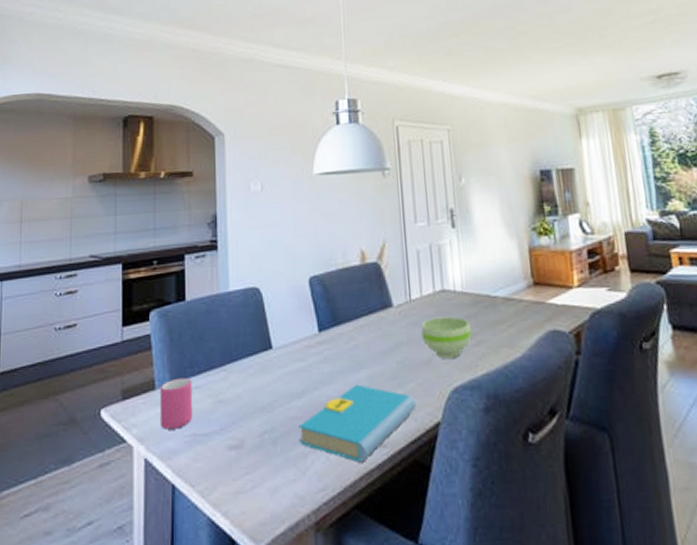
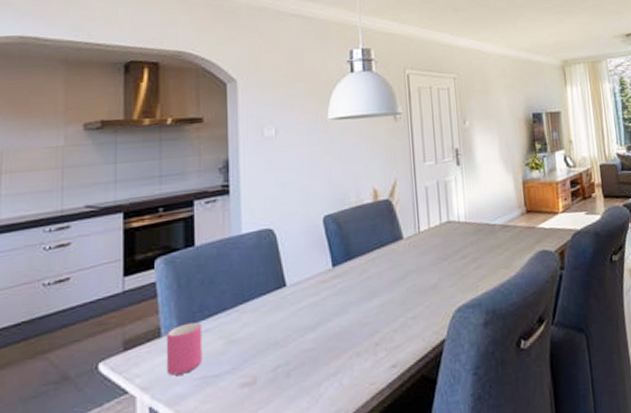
book: present [299,384,416,462] -> none [312,312,424,384]
bowl: present [421,316,472,358] -> none [428,244,474,282]

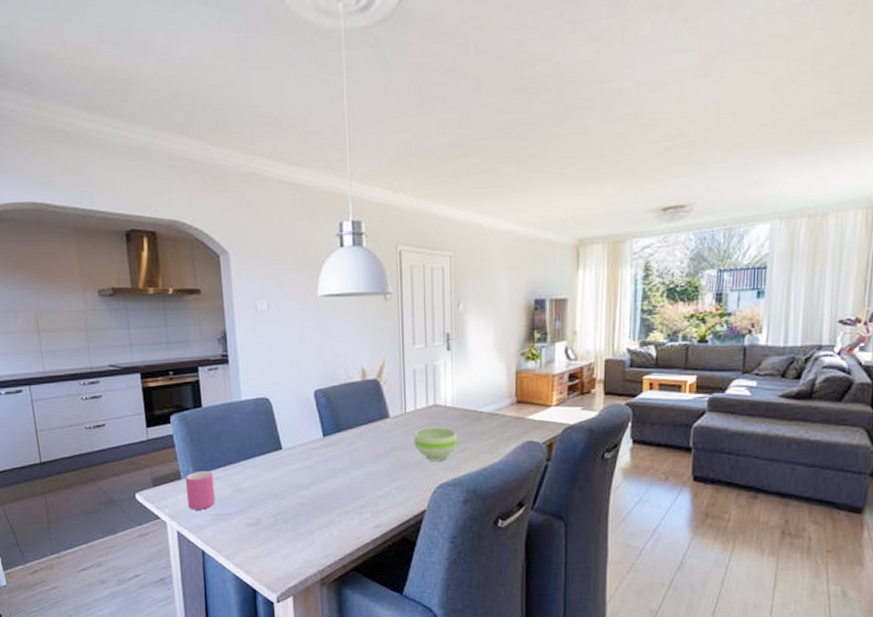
bowl: none [428,244,474,282] -> present [413,427,458,461]

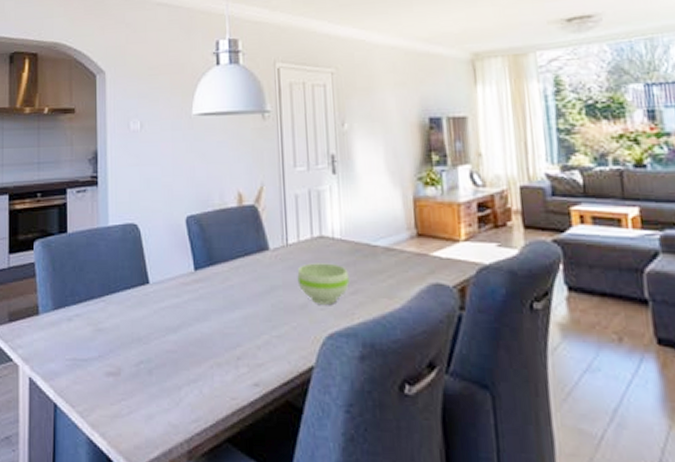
mug: present [185,470,216,510] -> none [43,305,74,353]

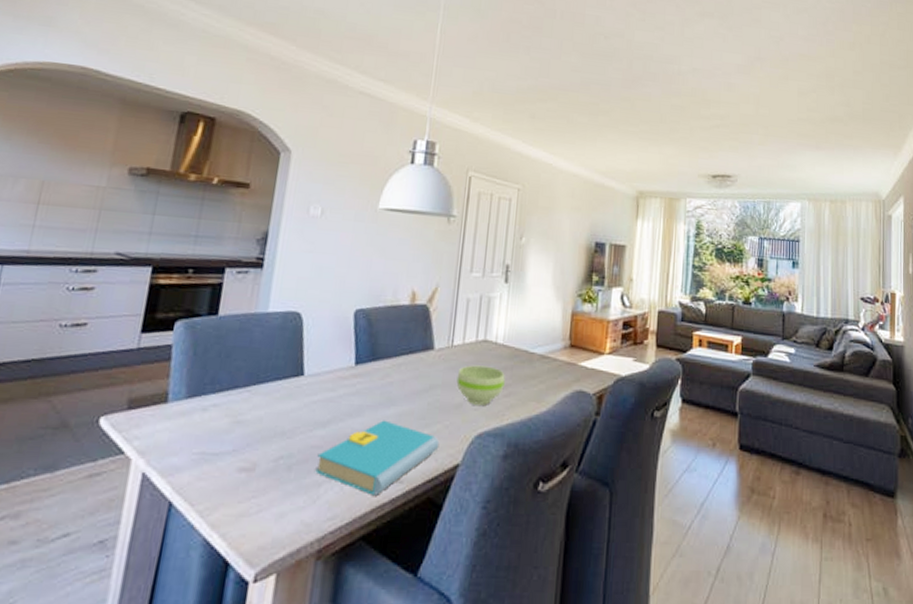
book: none [173,323,290,398] -> present [315,420,440,495]

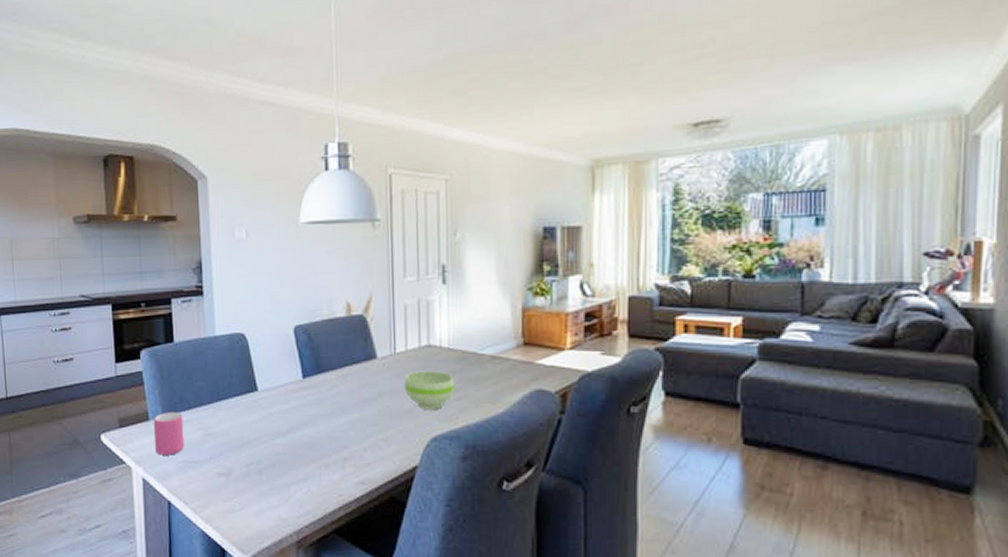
mug: none [166,393,211,446] -> present [153,412,185,456]
book: present [315,420,440,495] -> none [282,427,395,495]

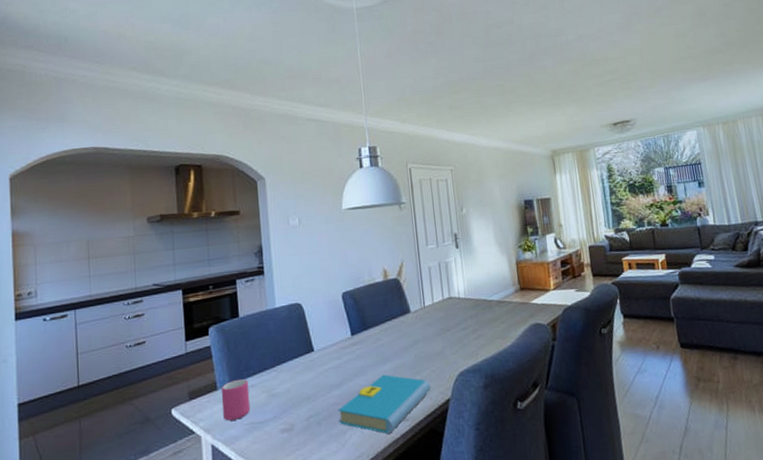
book: none [282,427,395,495] -> present [338,374,431,434]
bowl: present [404,371,455,409] -> none [433,317,473,350]

